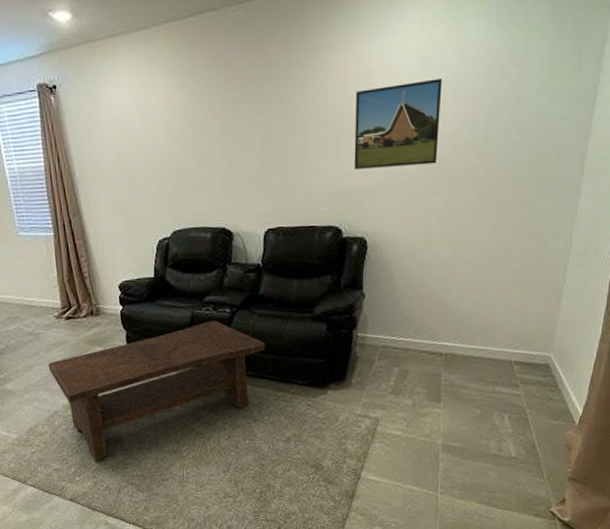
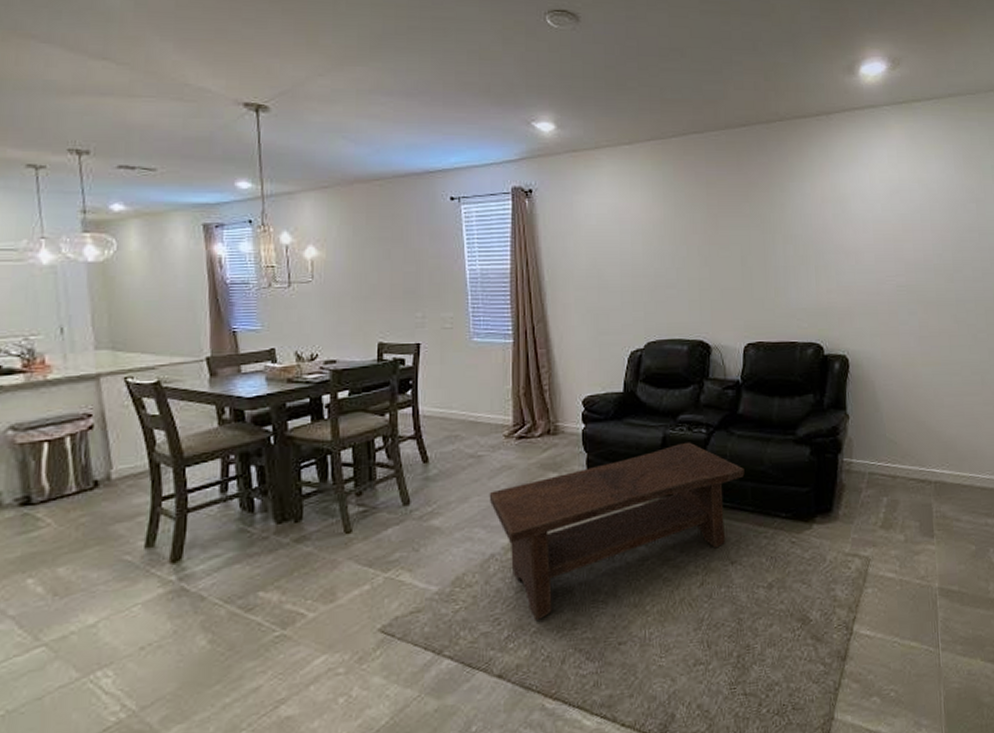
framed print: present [354,79,443,169] -> none [832,208,912,287]

